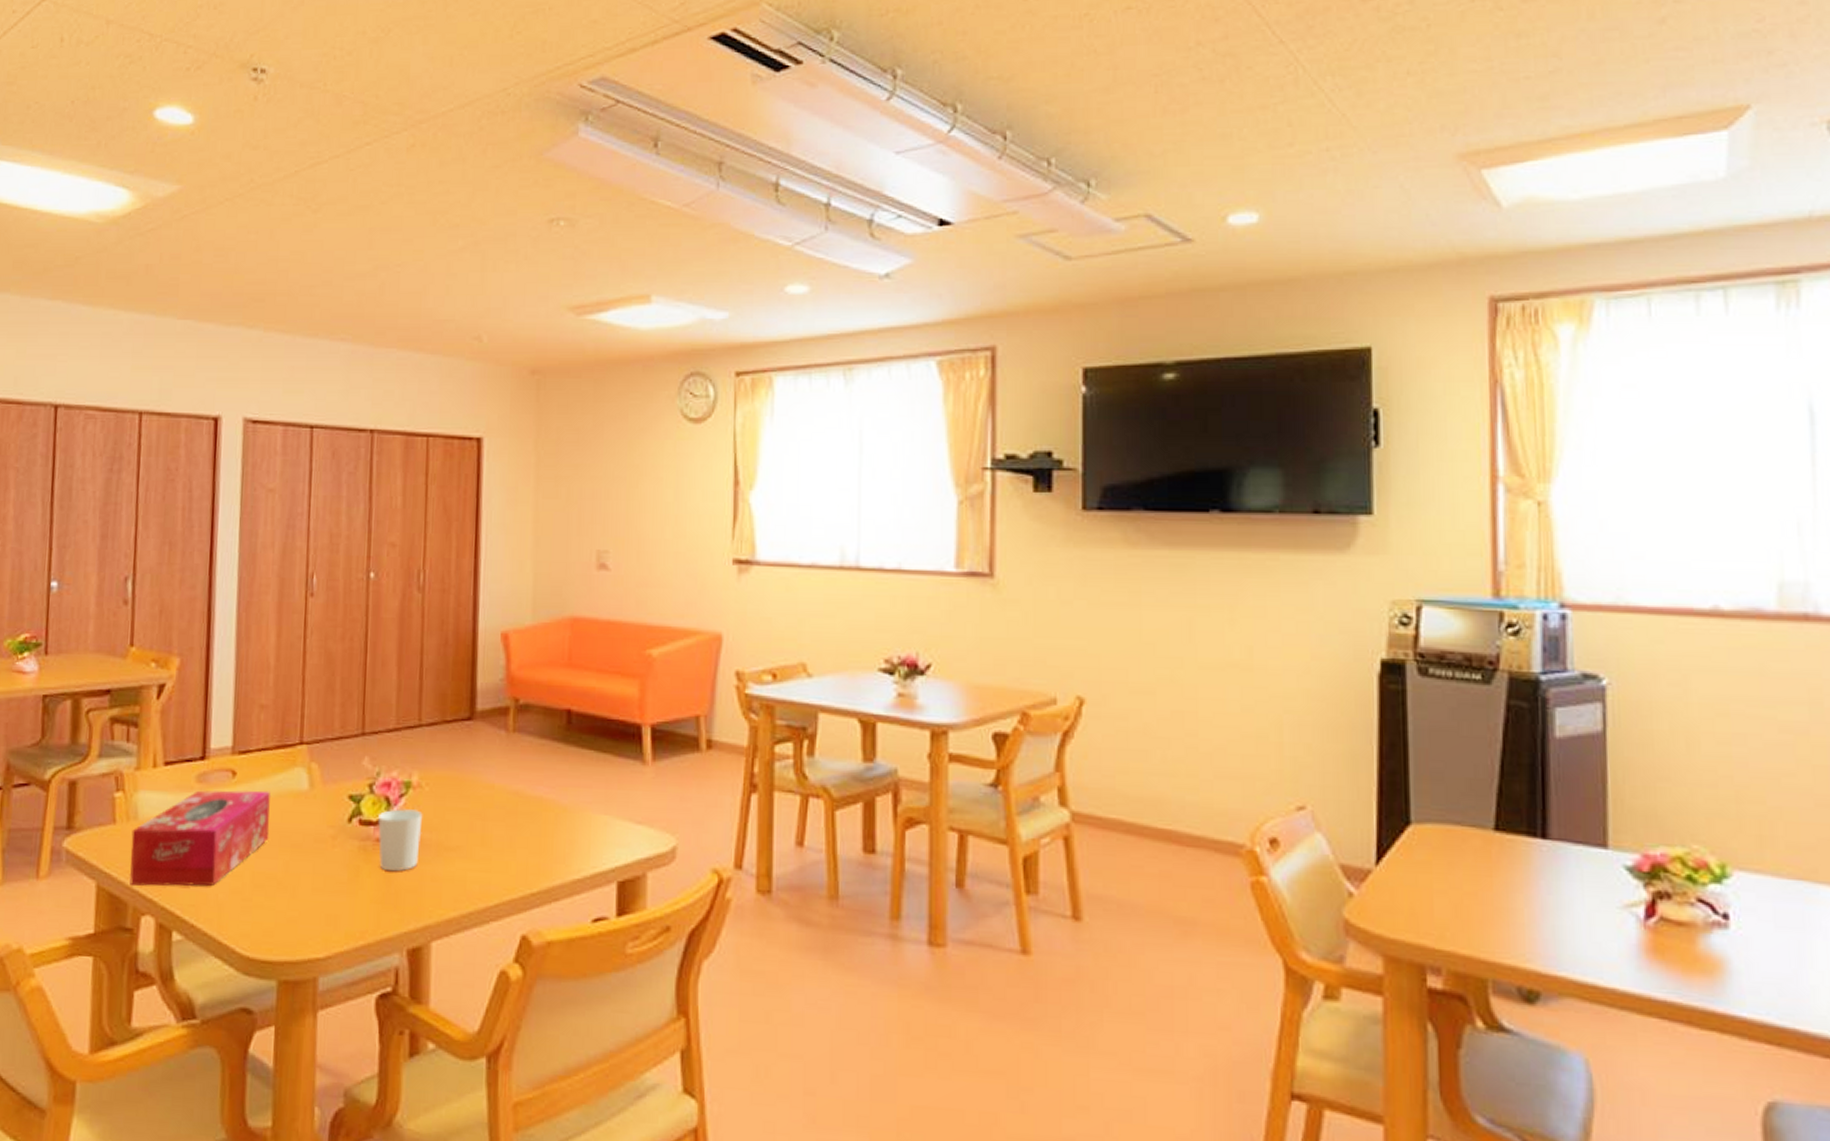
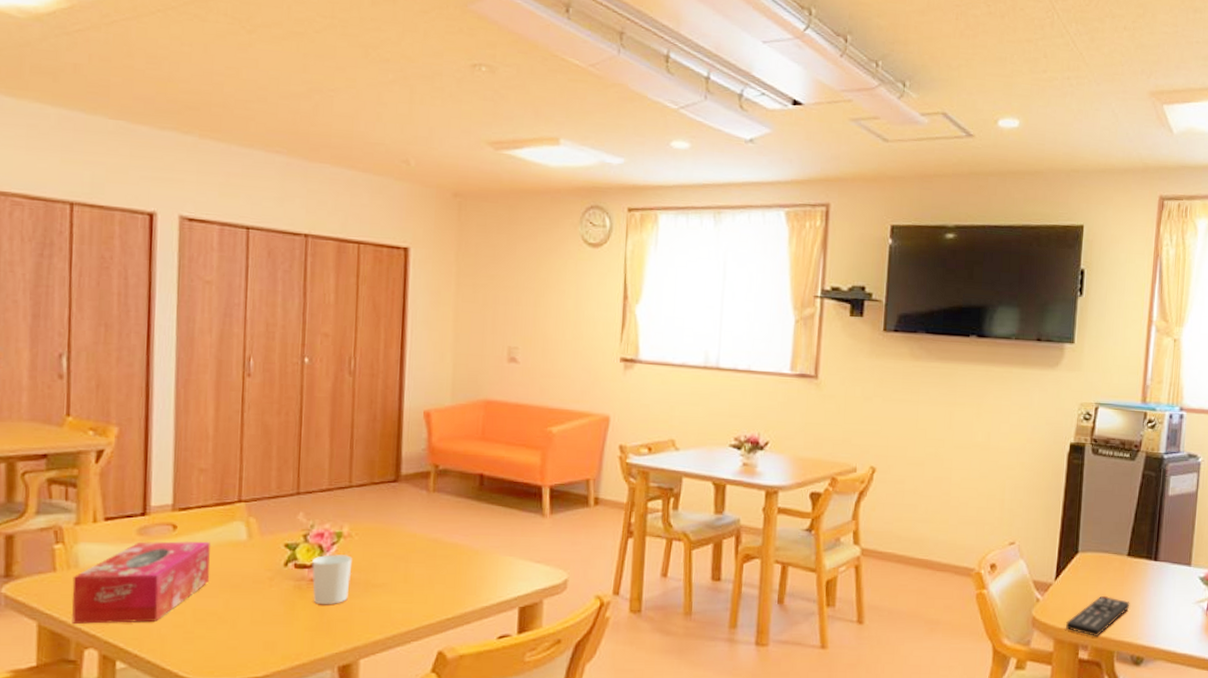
remote control: none [1401,890,1507,956] -> present [1066,595,1130,638]

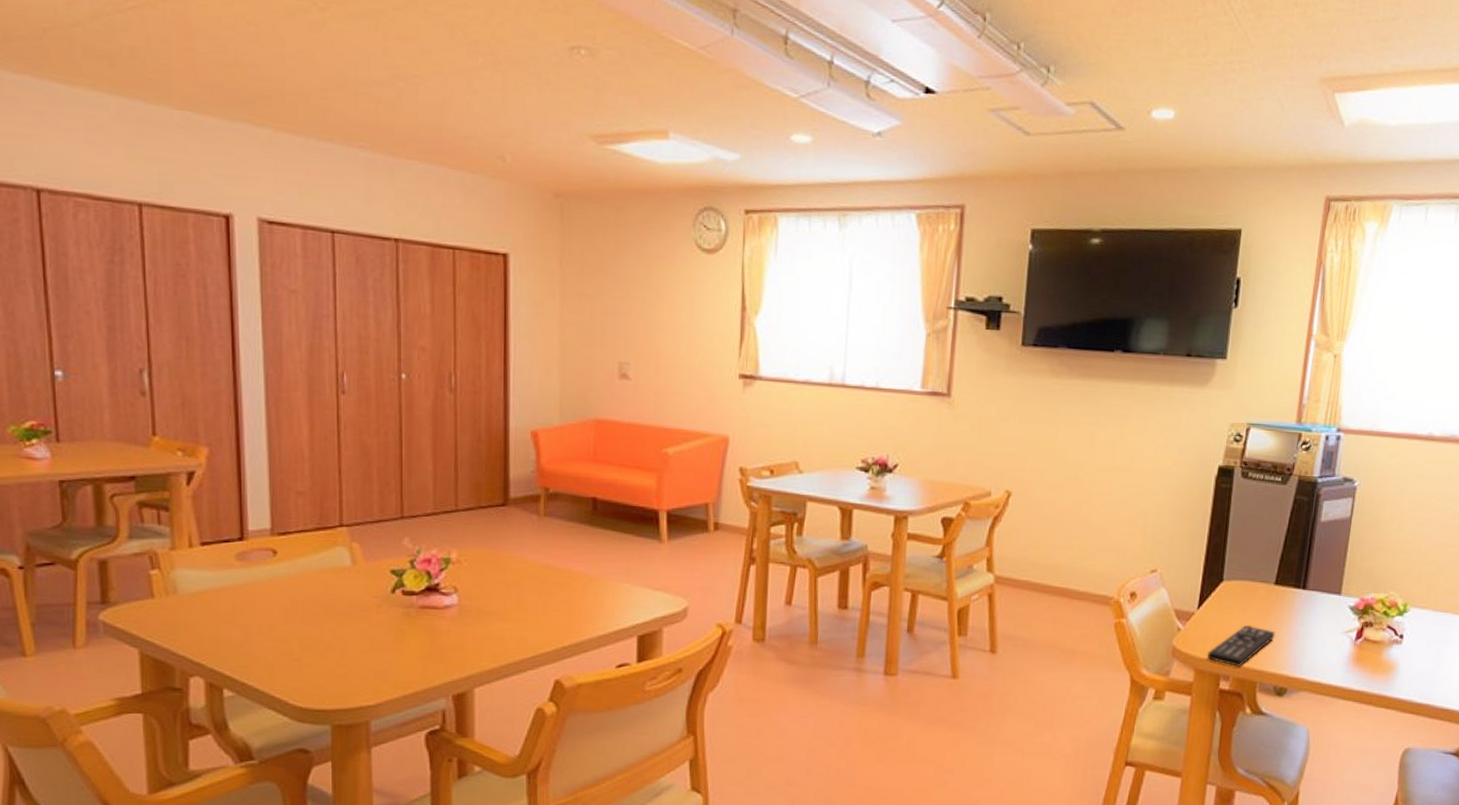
tissue box: present [71,541,210,624] -> none [172,567,315,652]
cup: present [312,554,353,605] -> none [420,581,463,633]

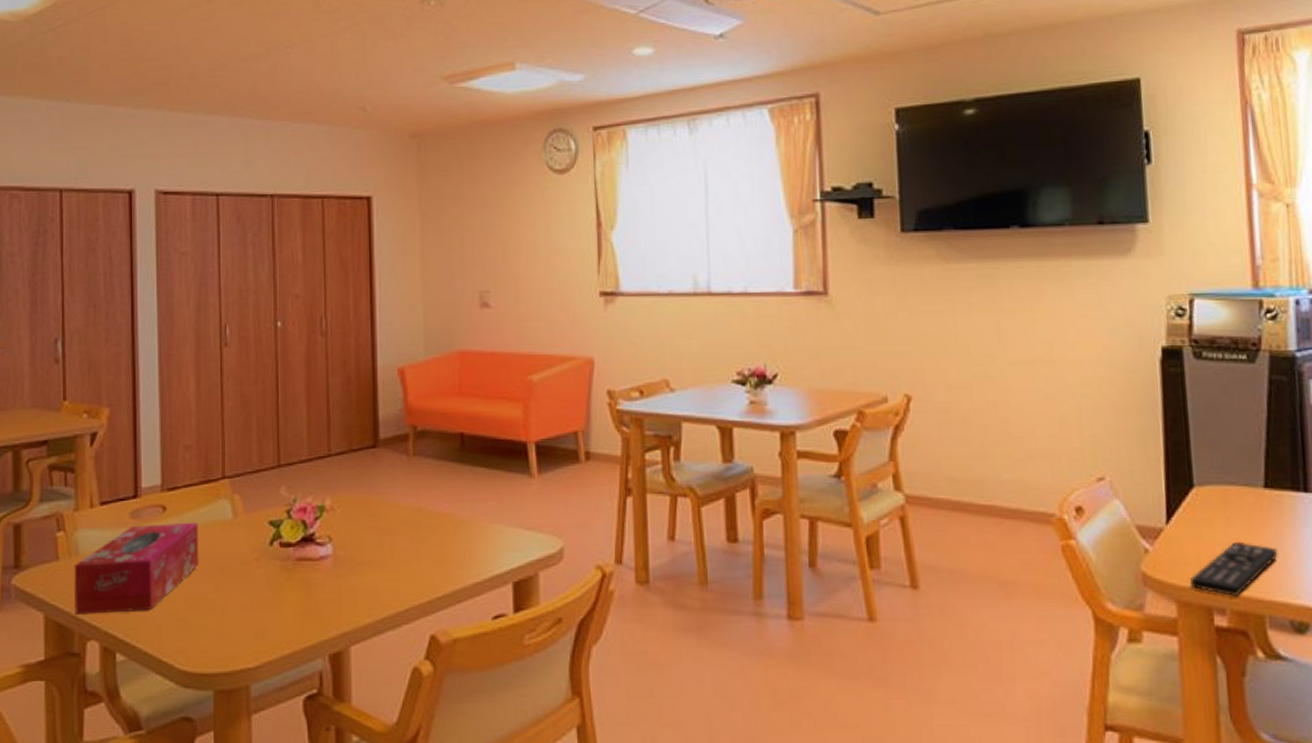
tissue box: none [172,567,315,652] -> present [74,522,199,614]

